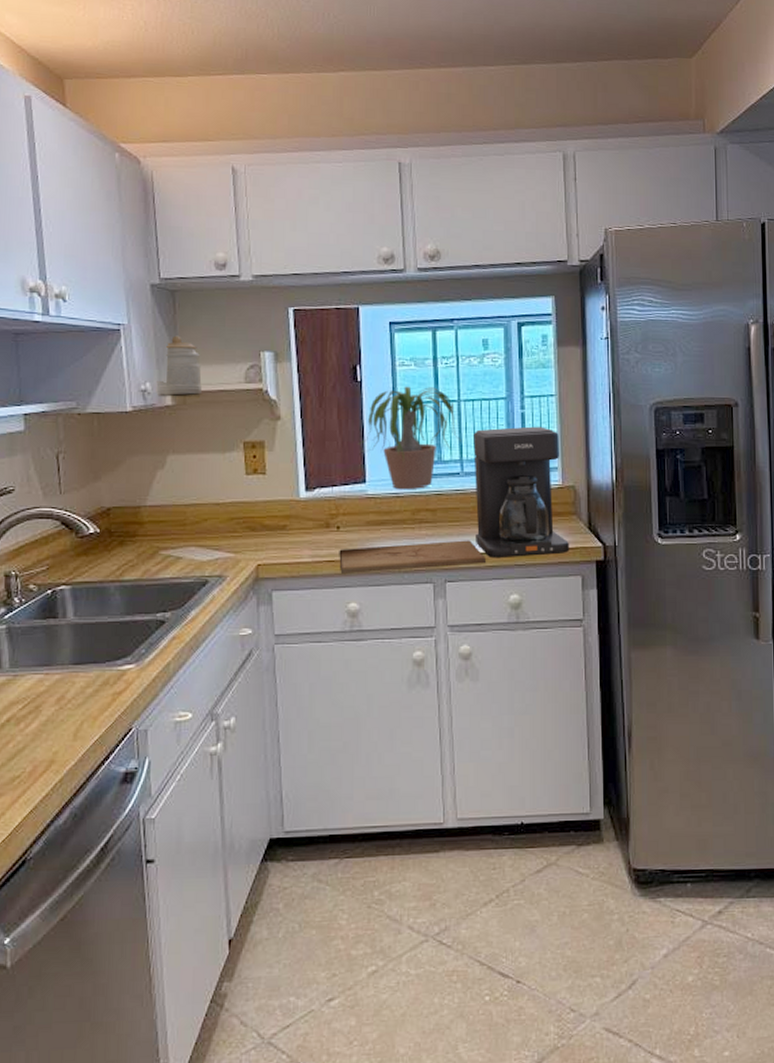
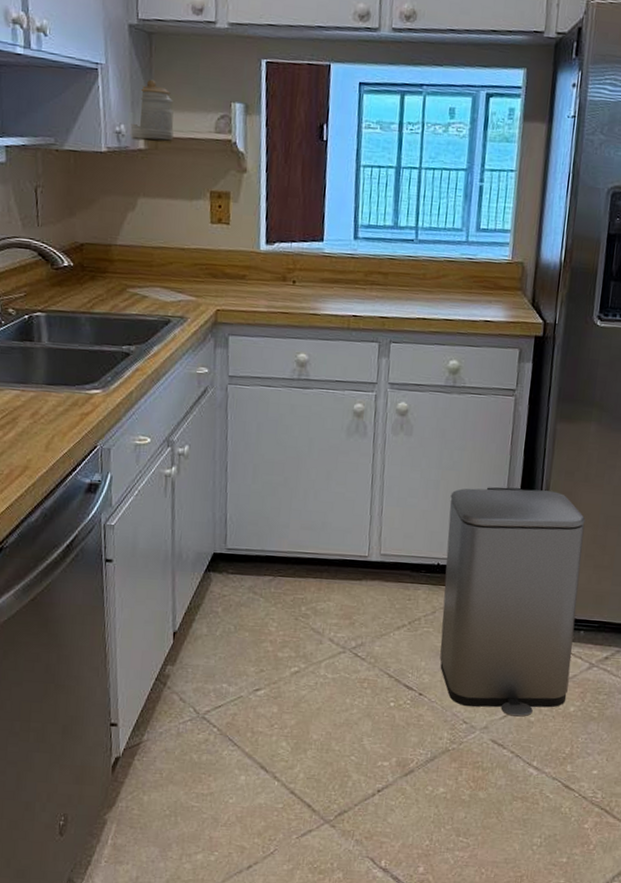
cutting board: present [339,540,487,575] -> none [292,302,431,329]
potted plant: present [358,386,461,489] -> none [319,149,419,252]
coffee maker: present [473,426,570,559] -> none [422,199,514,327]
pedal bin: none [527,726,682,996] -> present [440,487,586,717]

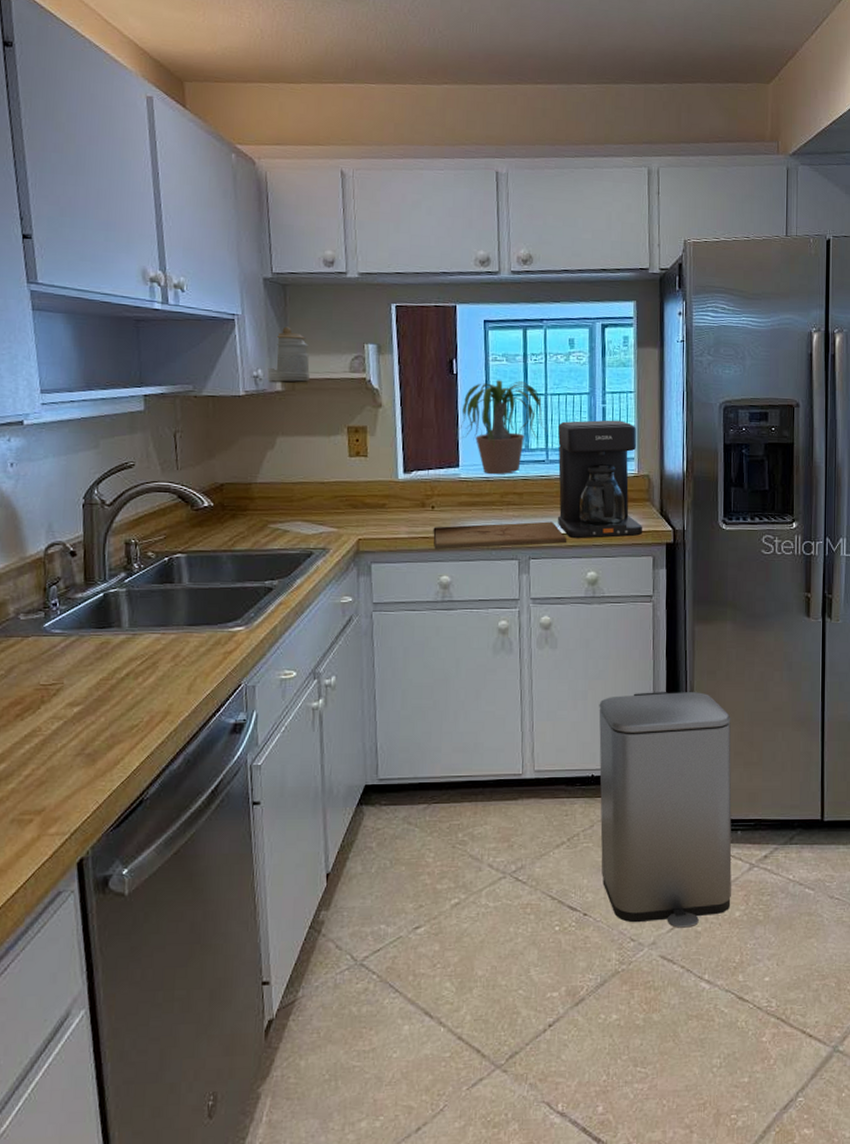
cutting board: none [292,302,431,329] -> present [433,521,567,550]
potted plant: none [319,149,419,252] -> present [453,380,547,474]
coffee maker: none [422,199,514,327] -> present [558,420,643,539]

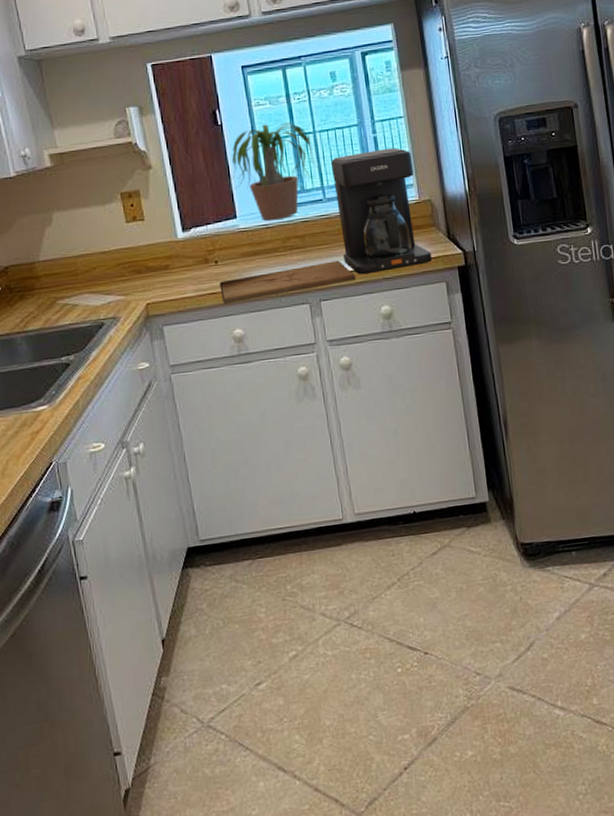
jar: present [267,326,310,384] -> none [34,101,77,160]
pedal bin: present [599,692,732,928] -> none [411,414,575,658]

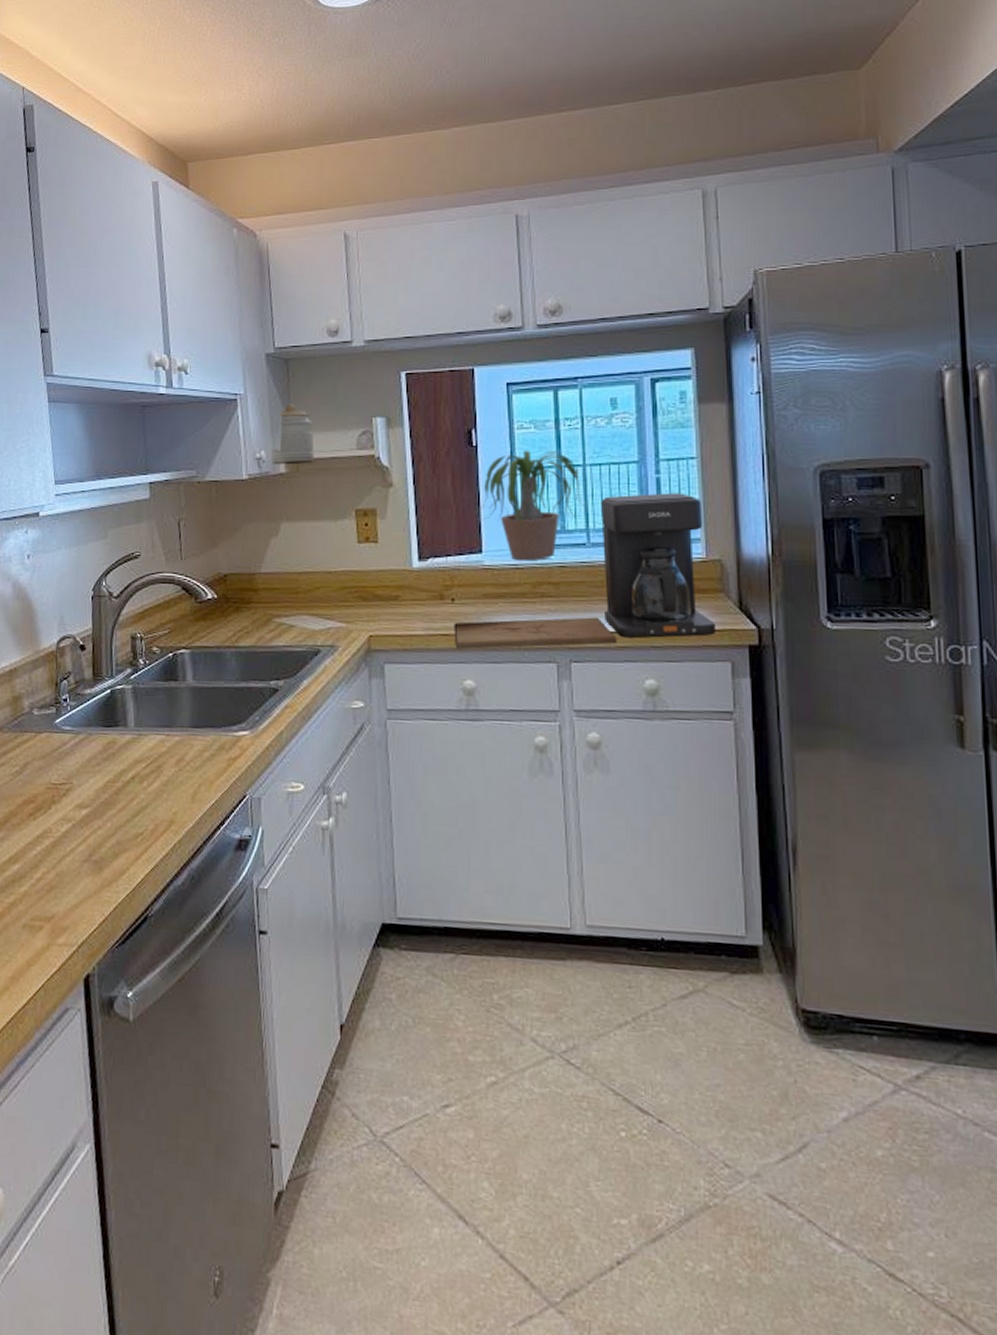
jar: none [34,101,77,160] -> present [270,403,314,465]

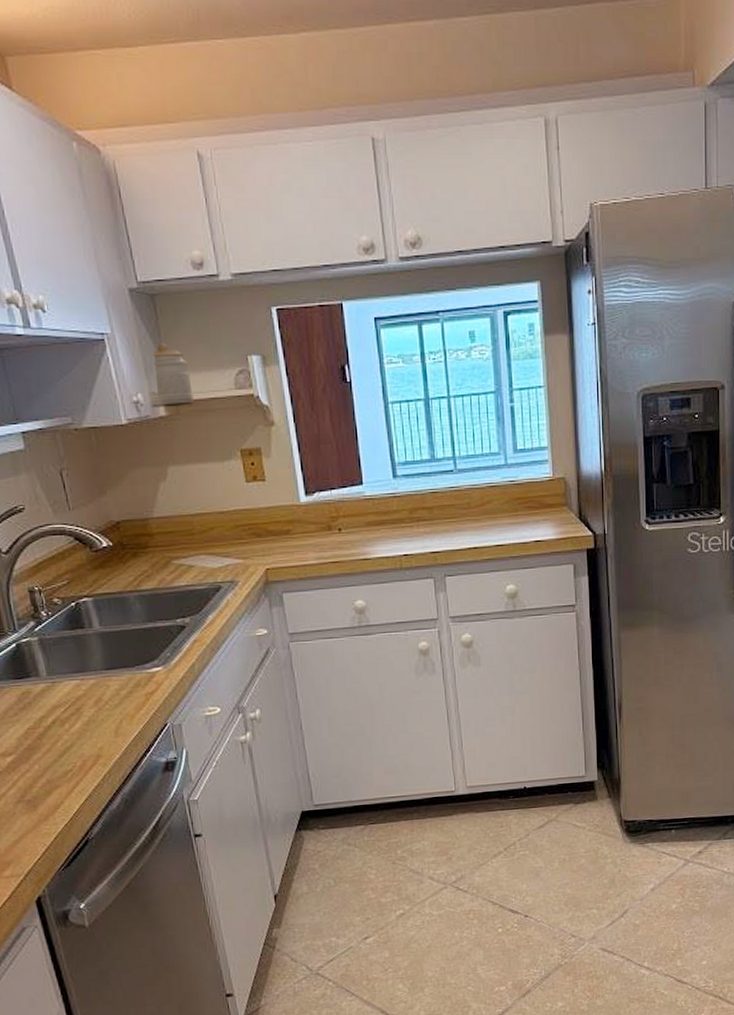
cutting board: present [454,617,618,650] -> none [342,535,483,575]
potted plant: present [474,451,587,560] -> none [352,384,453,489]
coffee maker: present [601,493,717,639] -> none [465,419,562,552]

